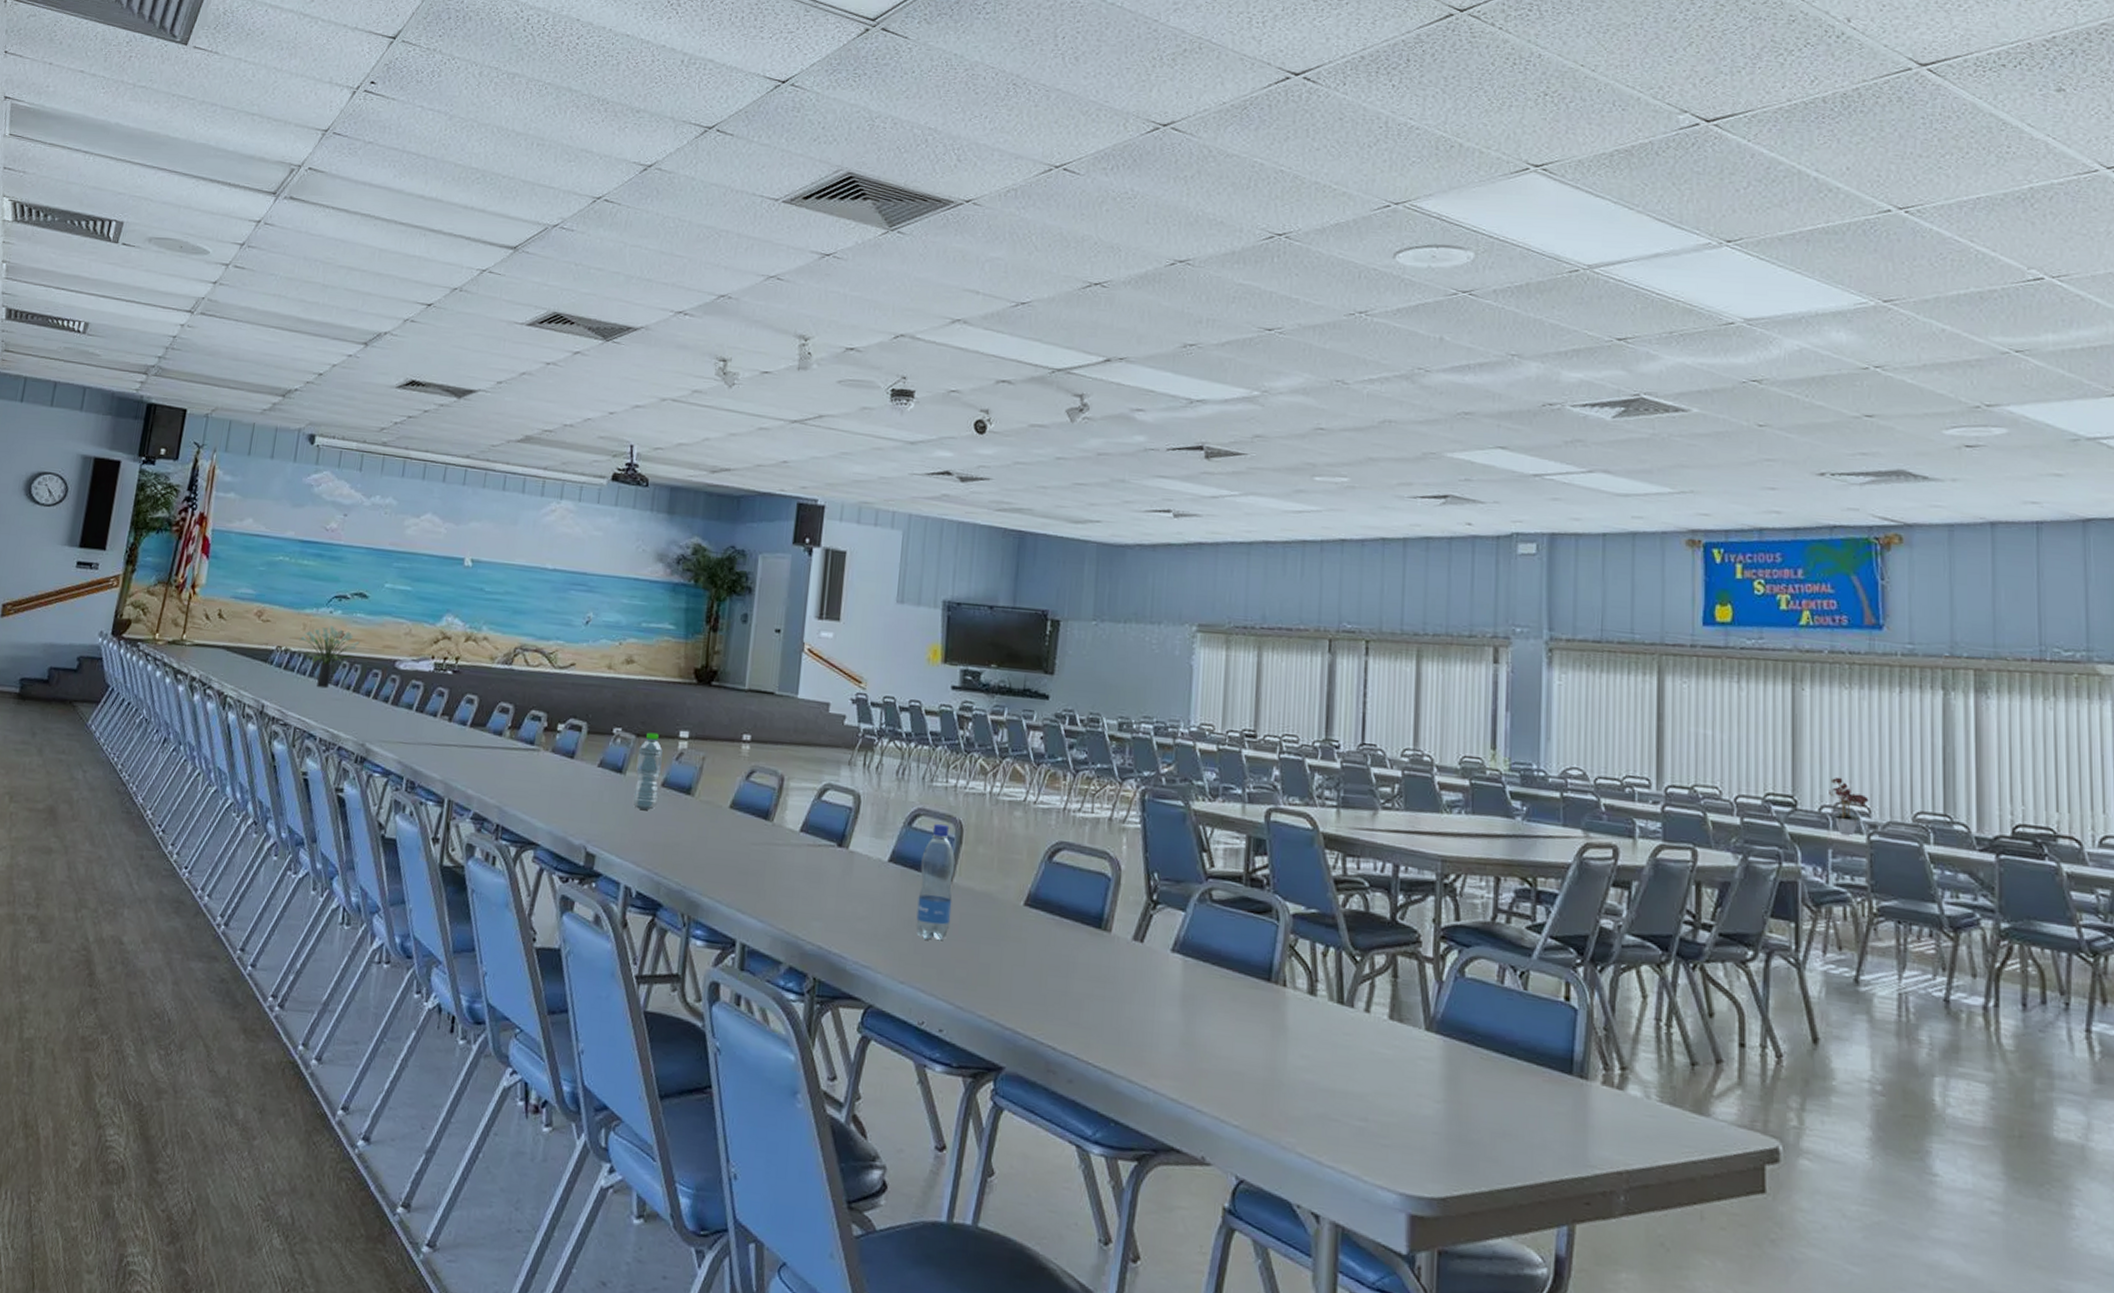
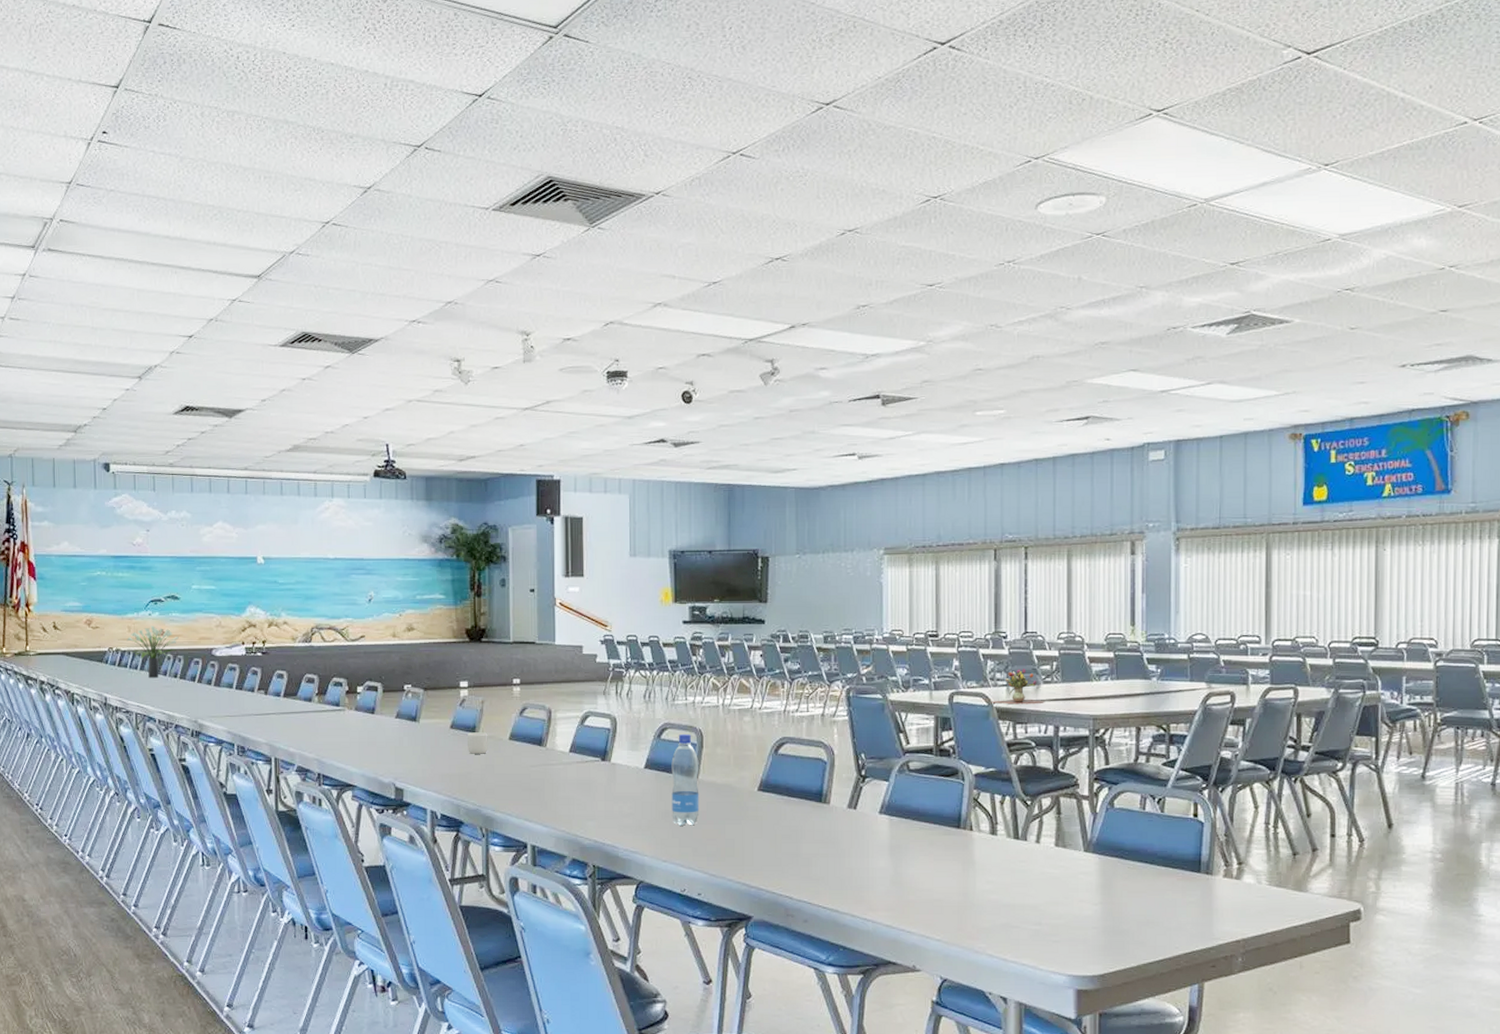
water bottle: present [632,732,663,810] -> none [427,685,449,748]
cup: none [679,794,705,823] -> present [466,732,488,754]
flower arrangement: none [1316,788,1384,835] -> present [991,669,1046,705]
flower arrangement: present [1829,777,1869,836] -> none [1404,618,1436,664]

